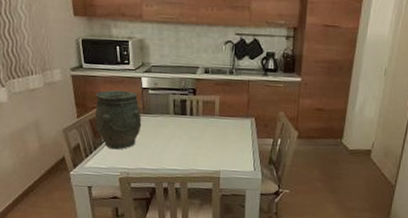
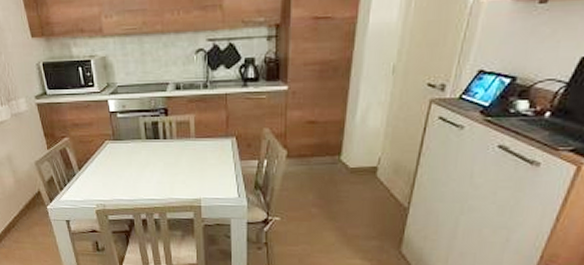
vase: present [95,90,142,150] -> none [62,116,113,181]

